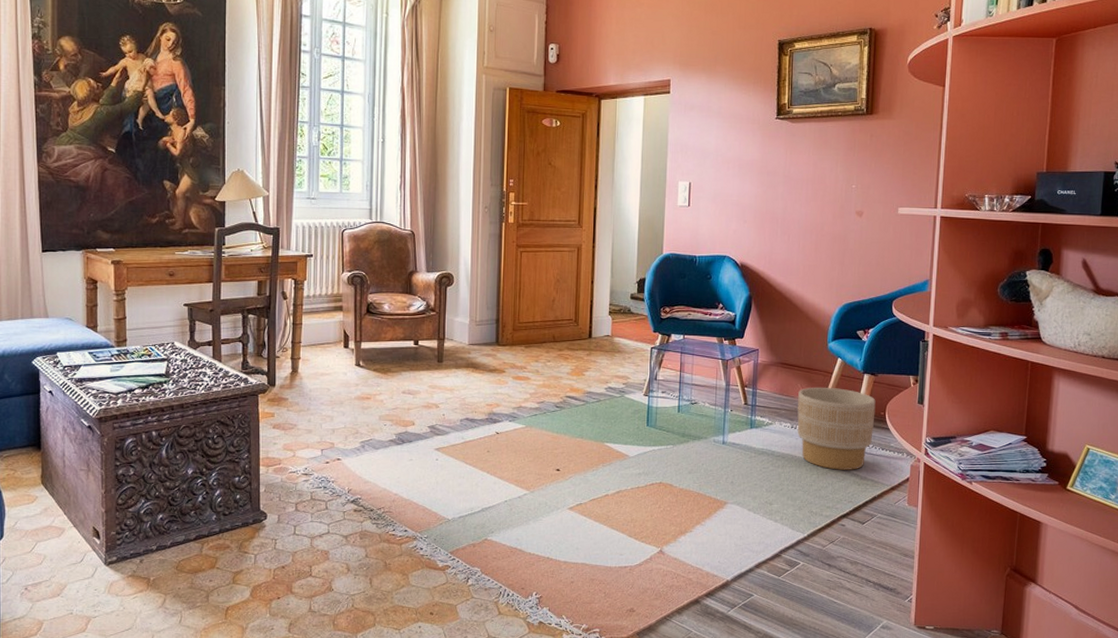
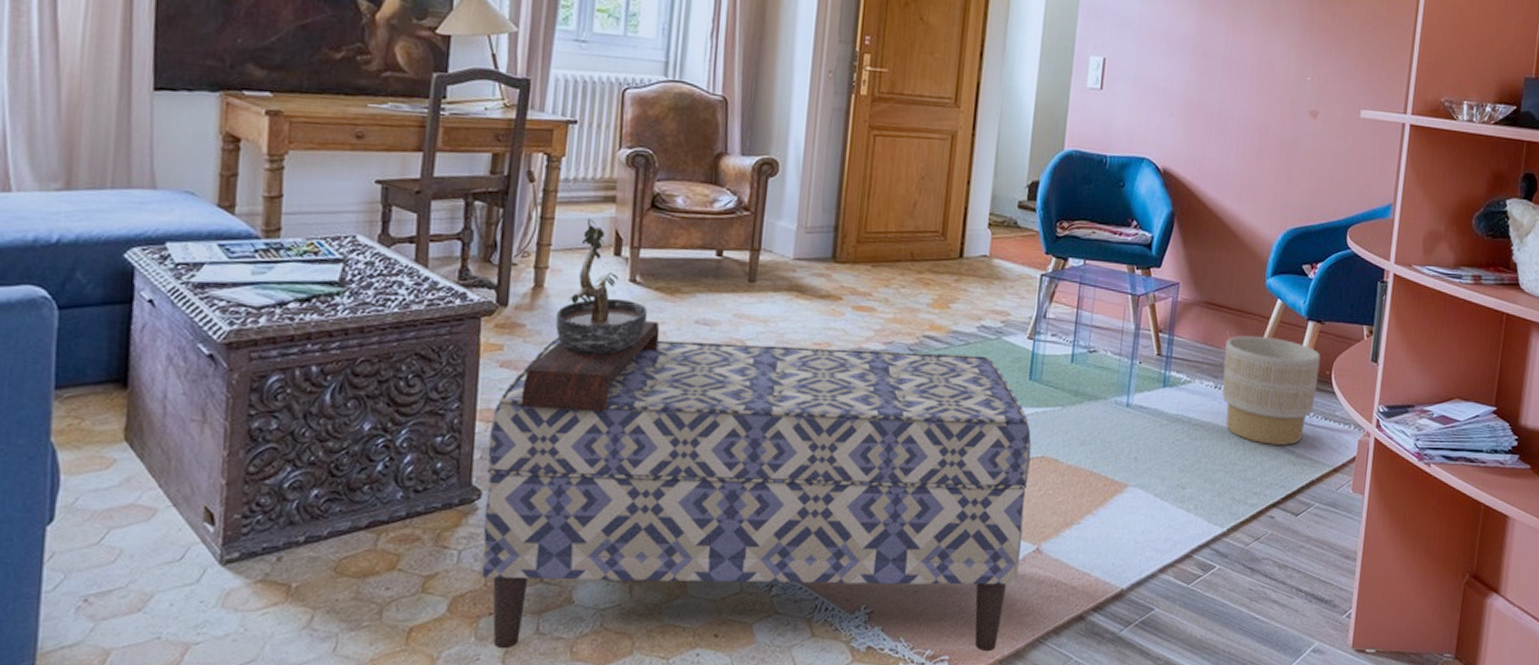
bench: none [269,406,652,626] -> present [481,337,1032,652]
bonsai tree: none [288,323,379,457] -> present [521,218,660,412]

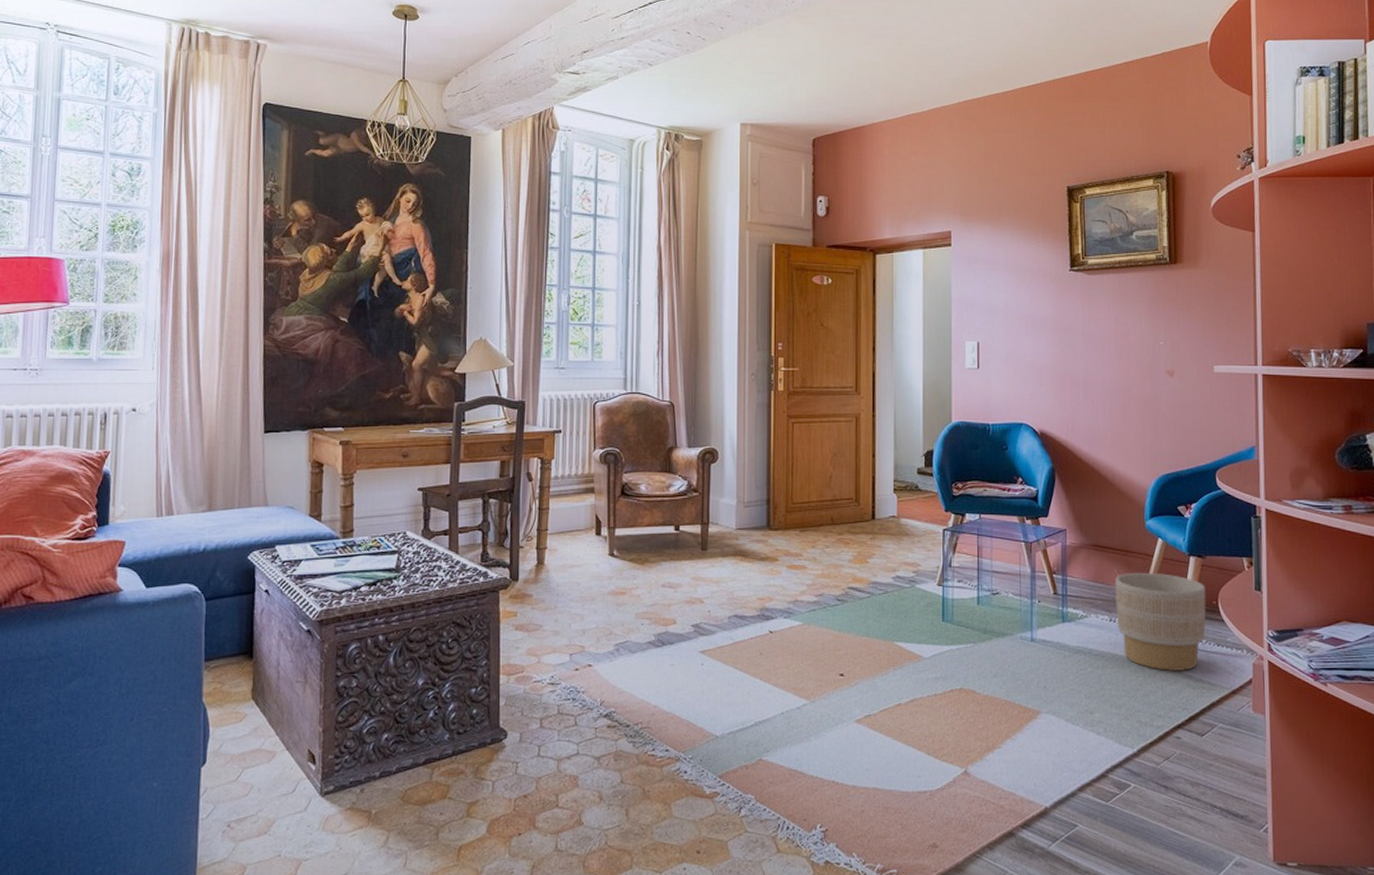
bench: present [481,337,1032,652] -> none [510,602,951,866]
bonsai tree: present [521,218,660,412] -> none [533,507,635,663]

